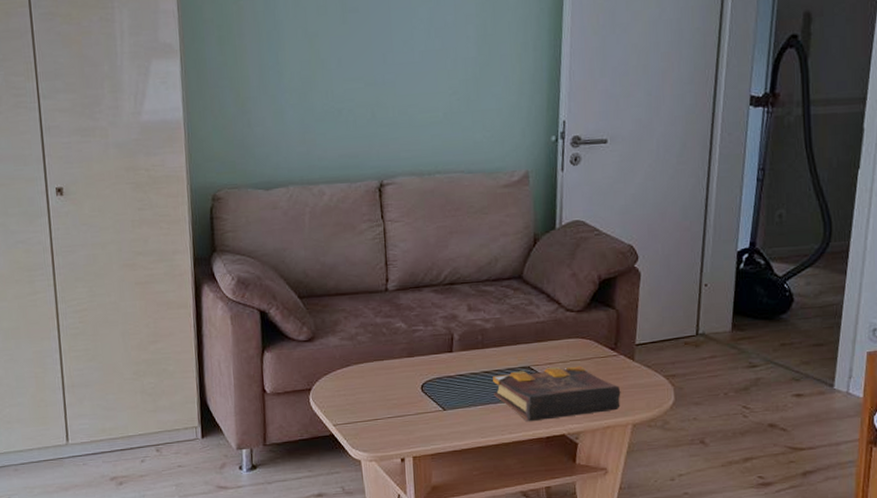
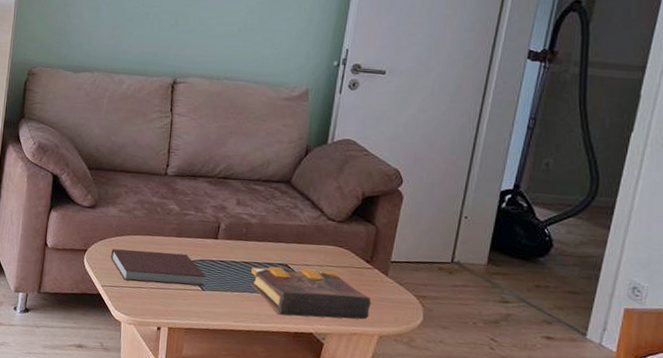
notebook: none [338,374,446,415] -> present [111,249,206,286]

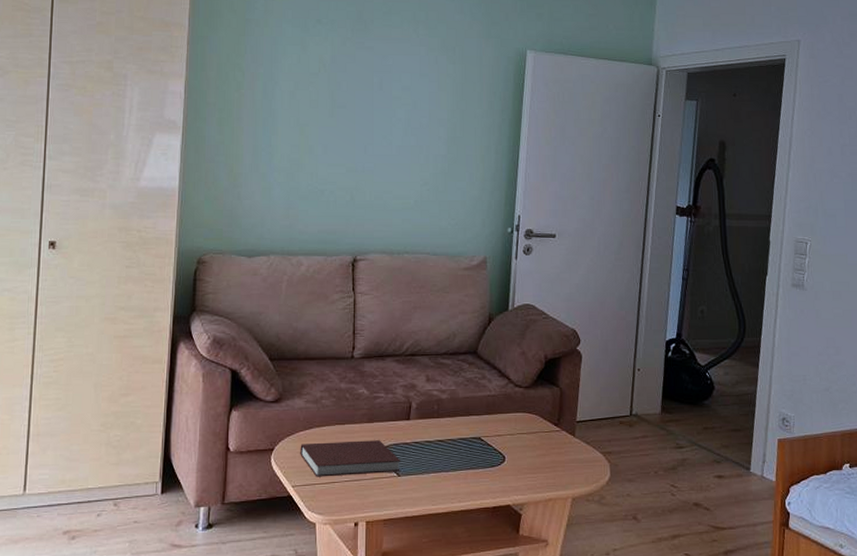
book: present [250,266,371,320] -> none [446,439,562,492]

